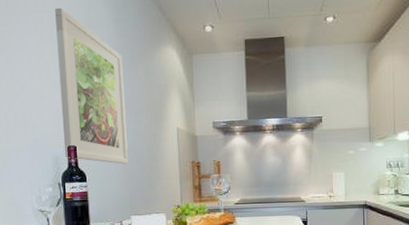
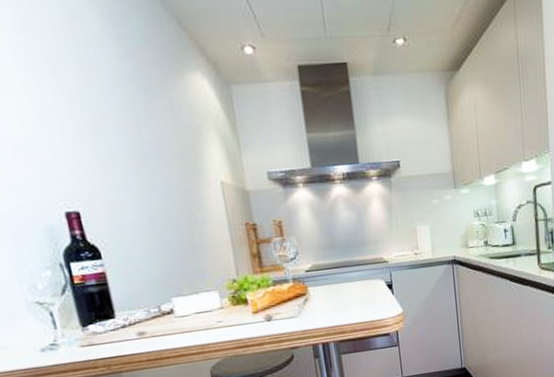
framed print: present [55,7,128,164] -> none [15,14,159,233]

